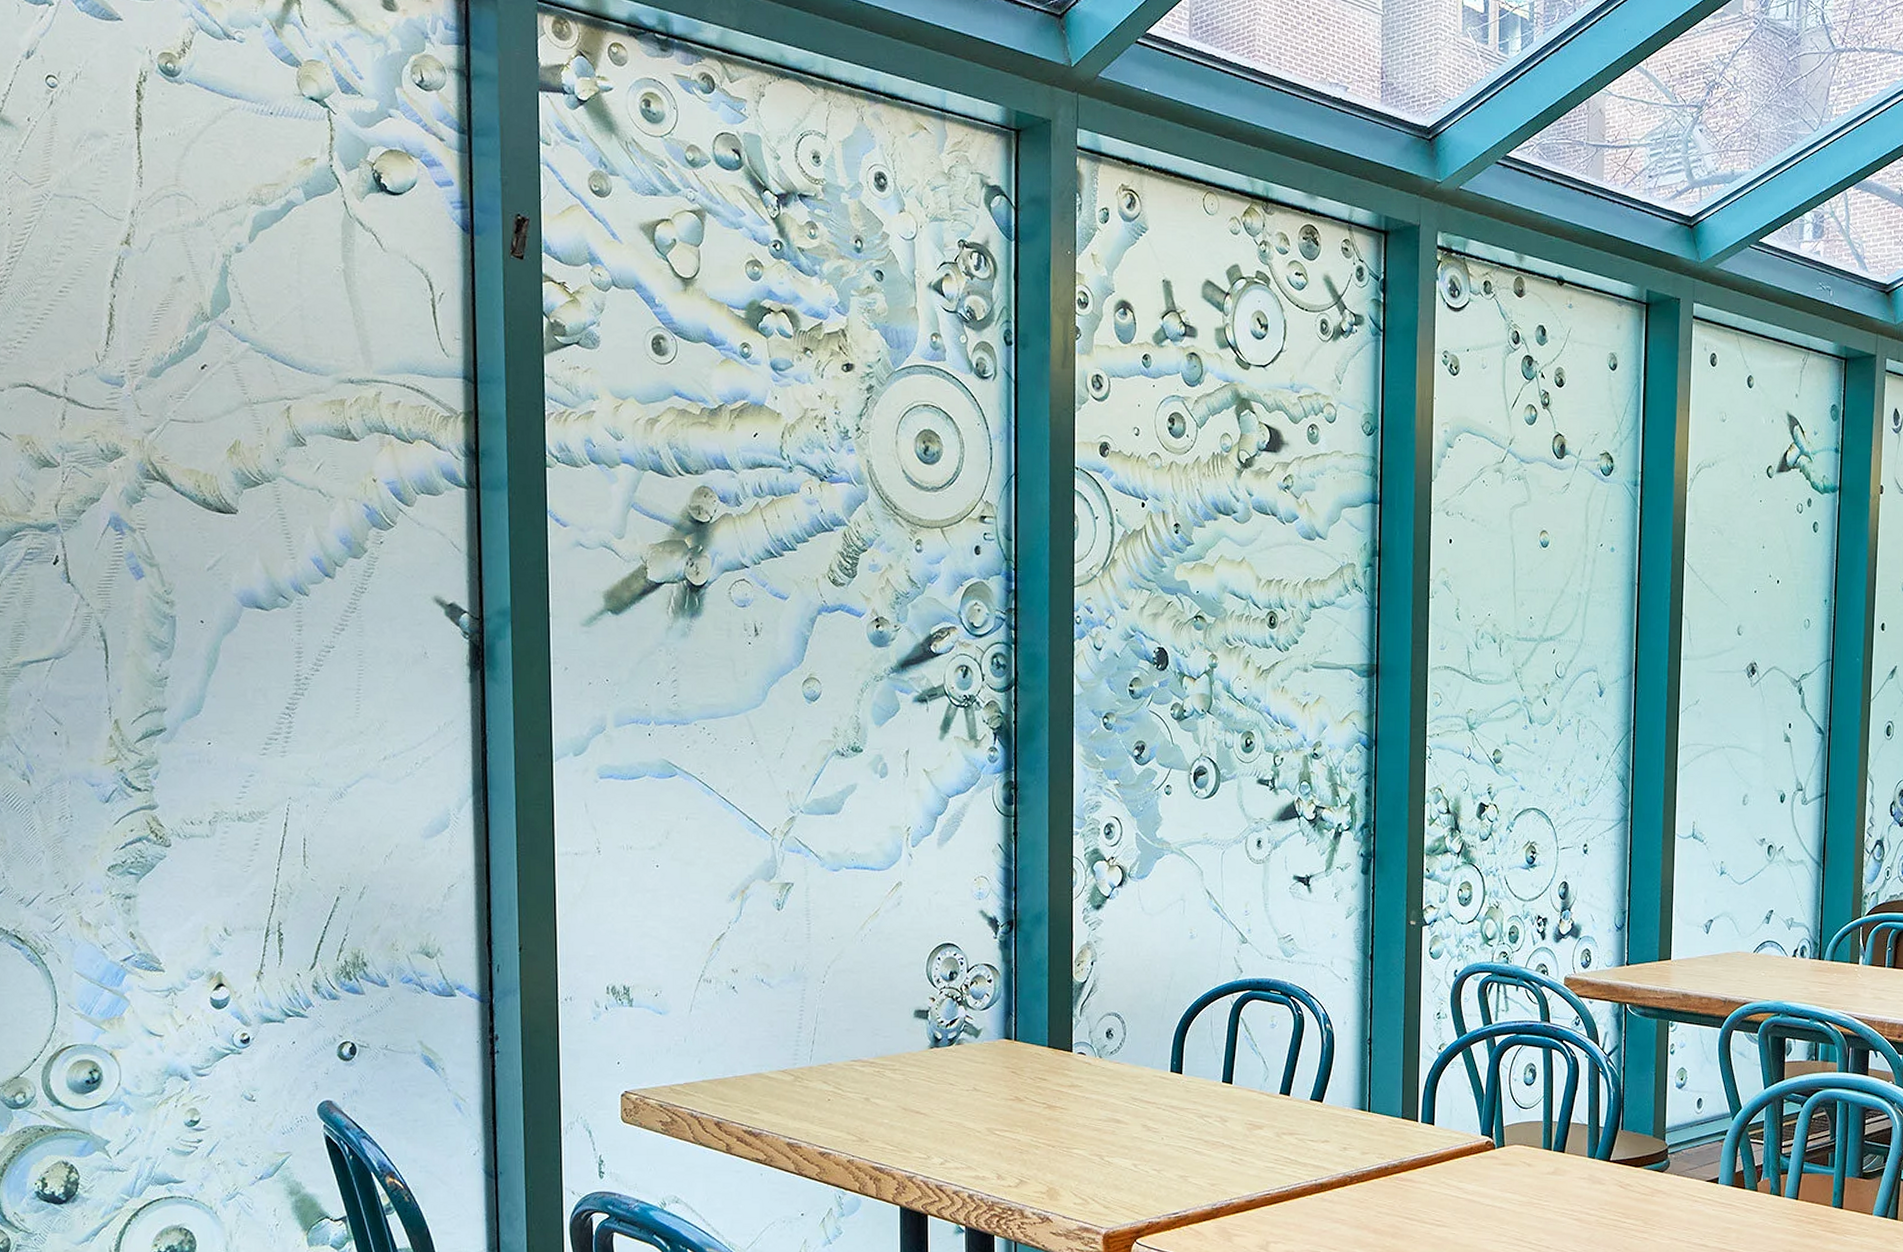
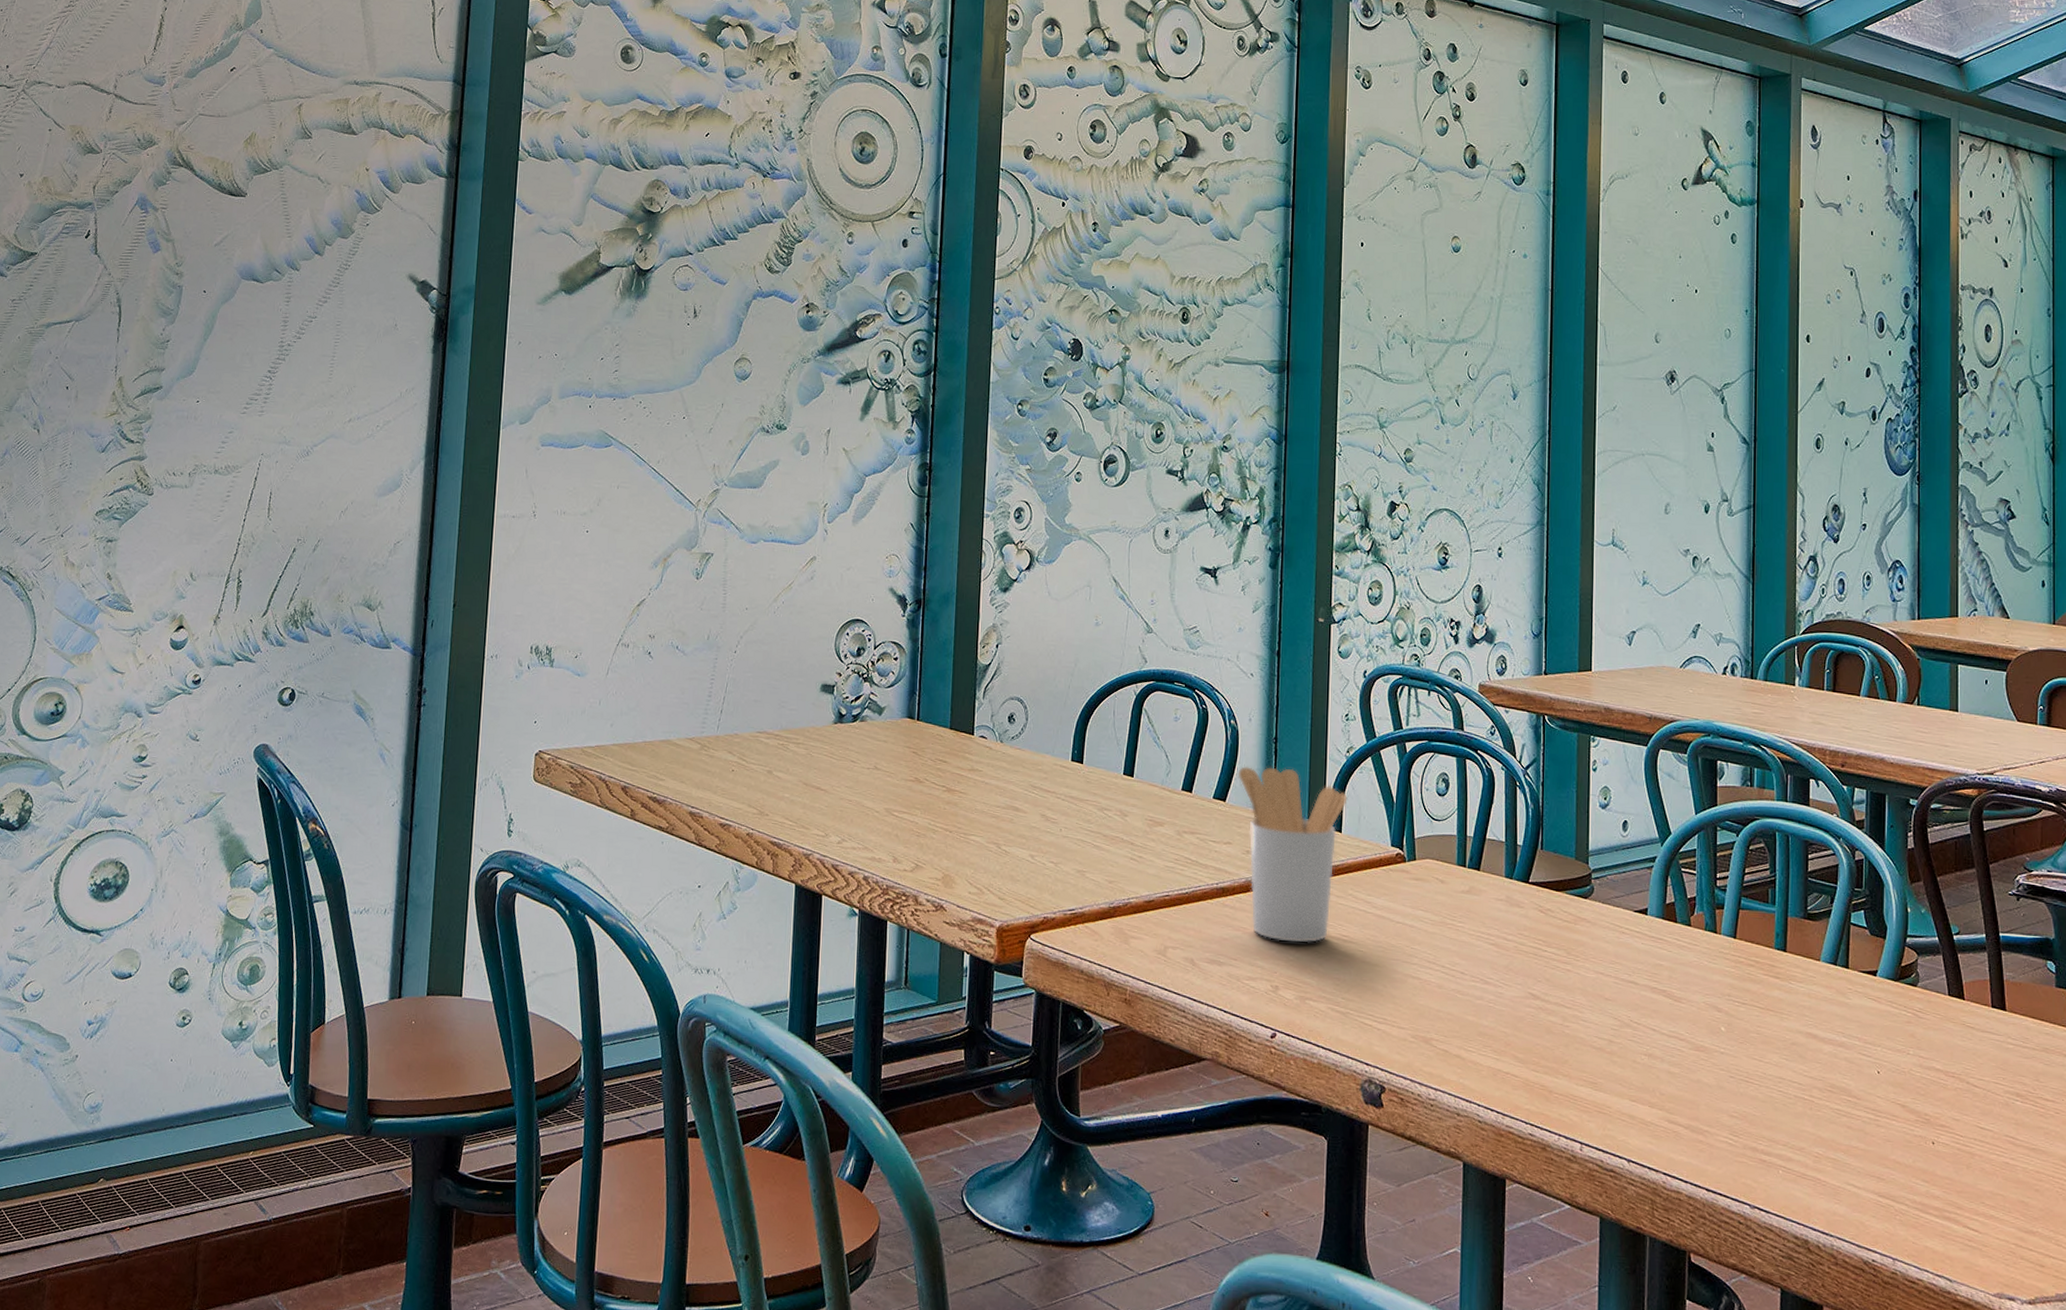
utensil holder: none [1334,1067,1440,1230] -> present [1238,766,1348,942]

